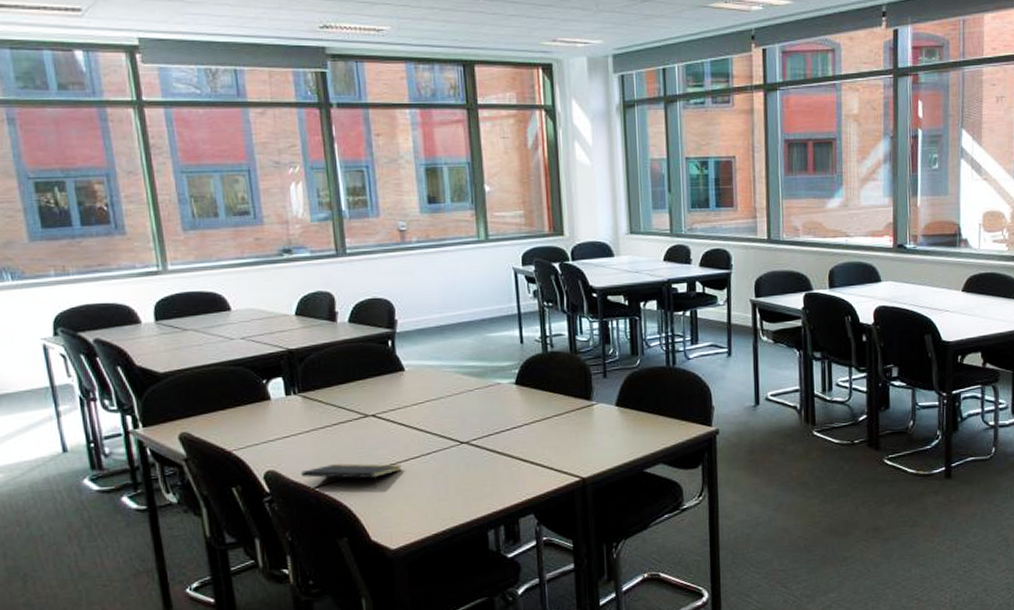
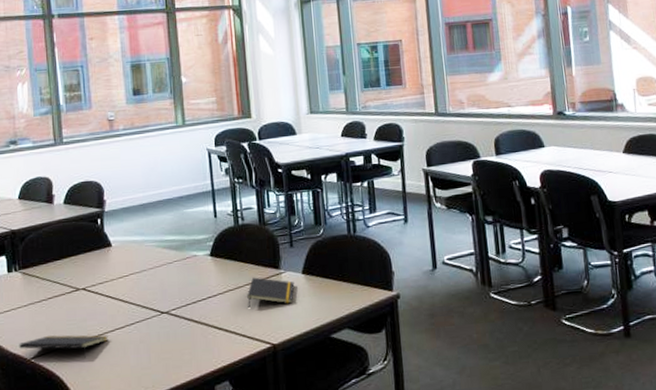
notepad: none [555,408,607,440] -> present [247,277,295,308]

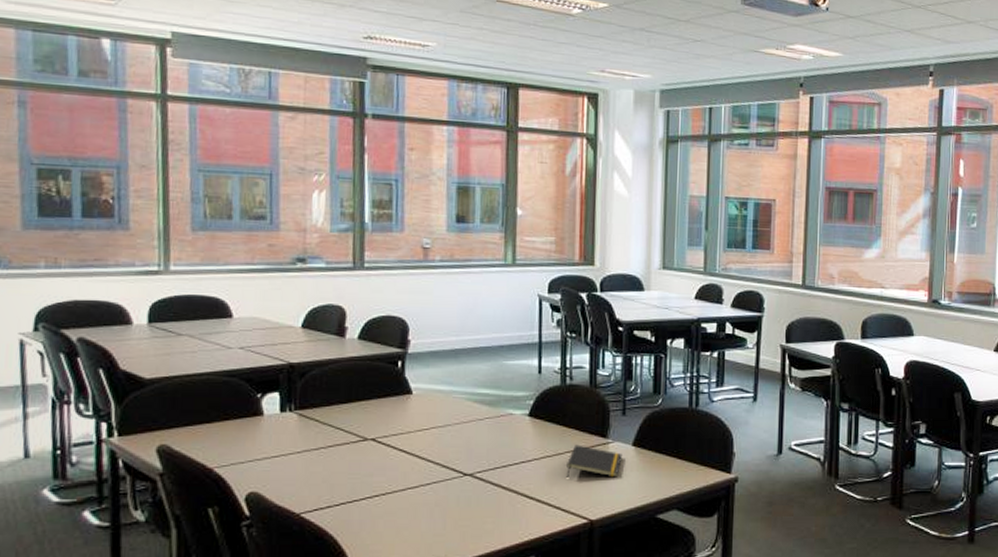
notepad: present [19,335,108,358] -> none [286,489,398,518]

